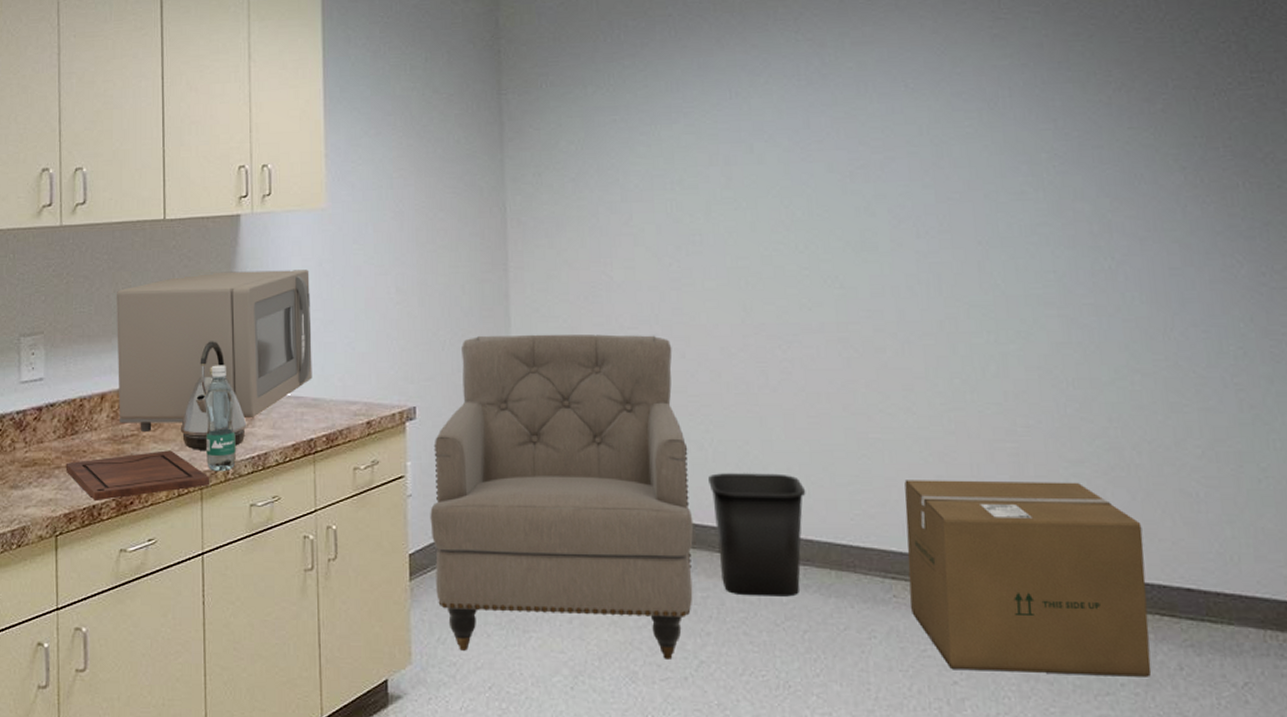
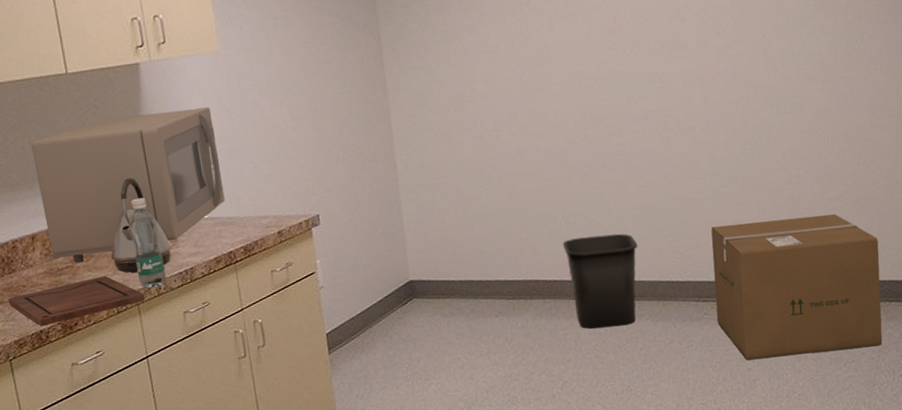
chair: present [430,334,694,659] -> none [337,134,556,402]

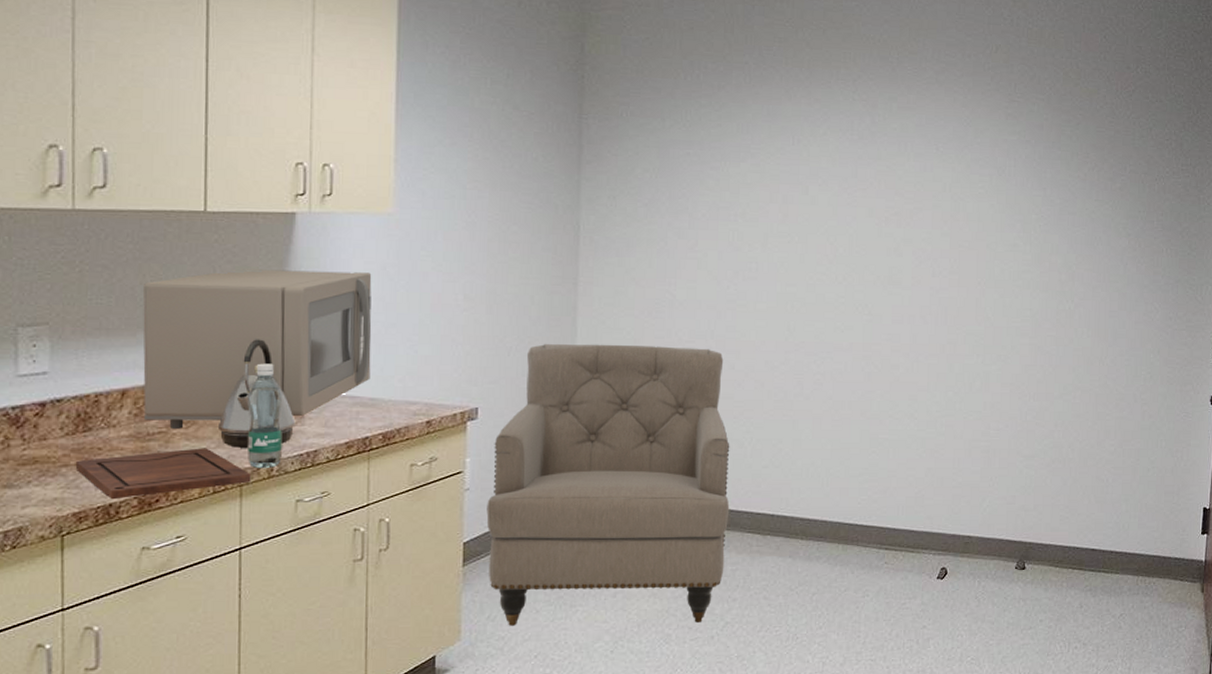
chair: none [337,134,556,402] -> present [486,343,730,626]
waste bin: present [563,233,638,329] -> none [745,467,825,568]
box: present [711,213,883,360] -> none [896,471,1068,617]

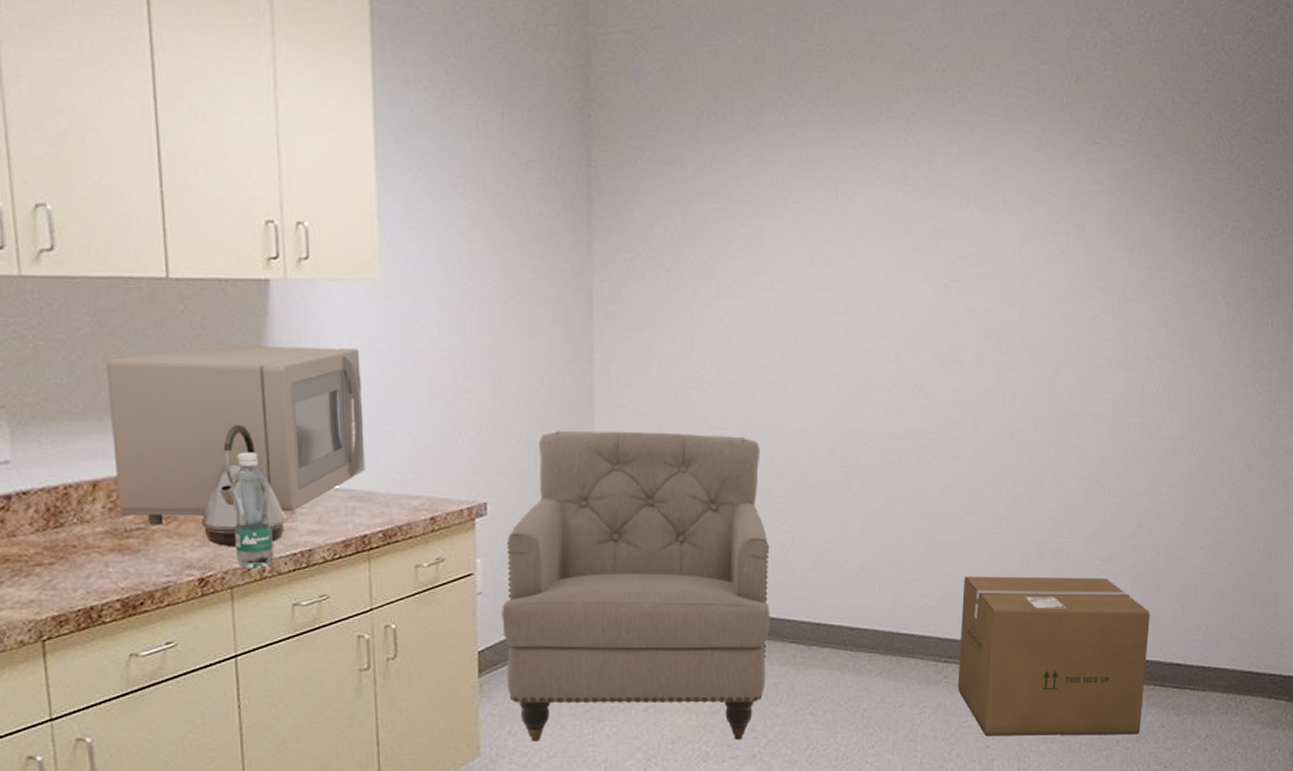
cutting board: present [75,448,252,500] -> none [49,546,242,603]
box: none [896,471,1068,617] -> present [957,576,1150,736]

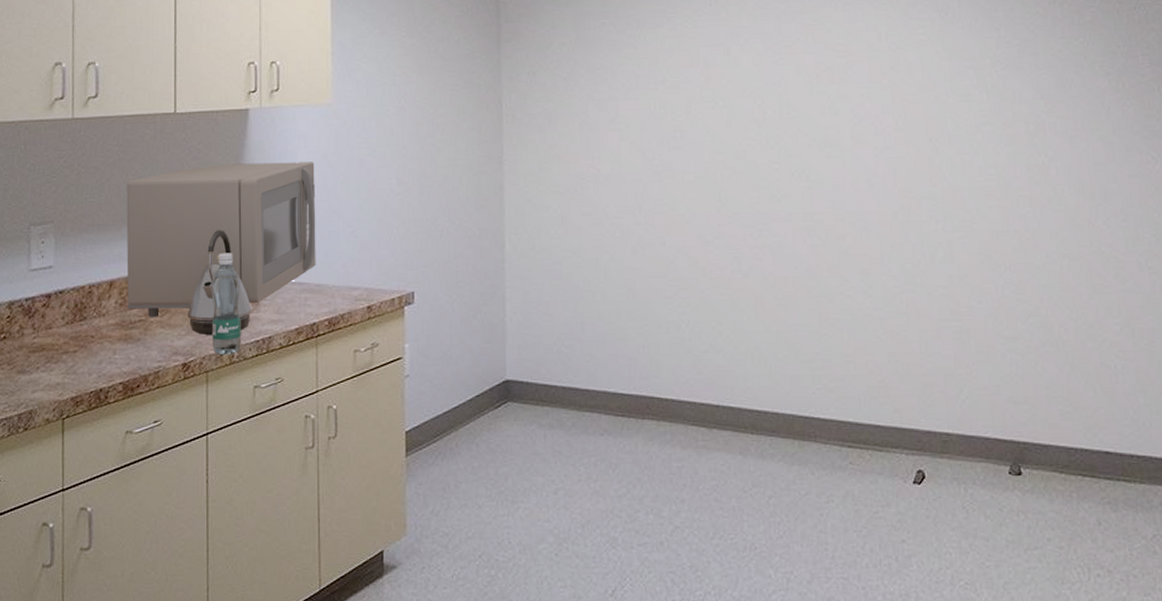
chair: present [501,430,771,742] -> none [426,223,671,525]
box: present [957,576,1150,736] -> none [861,356,1074,532]

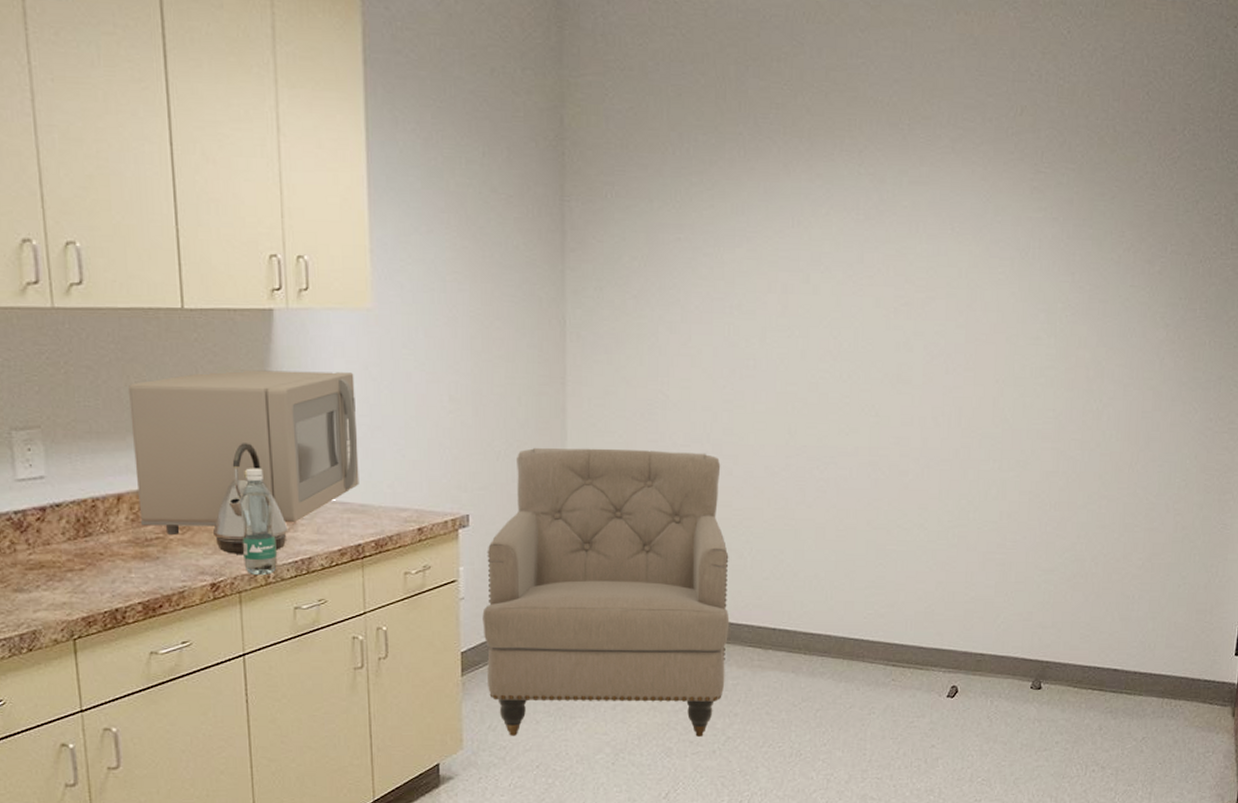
chair: none [426,223,671,525] -> present [482,447,730,737]

